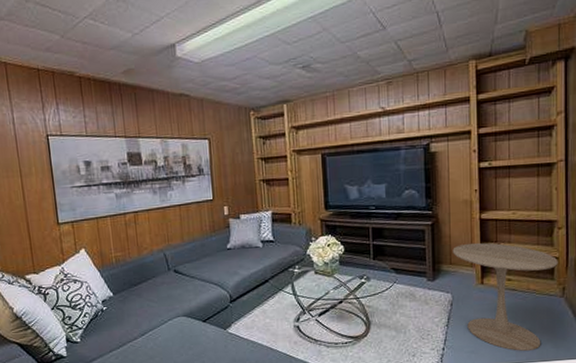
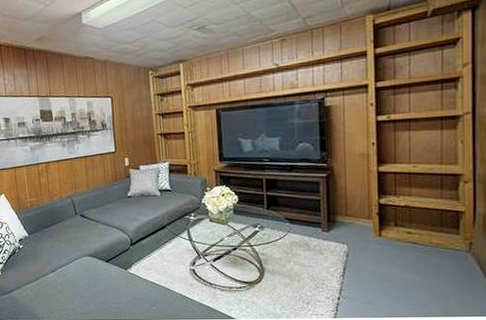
side table: present [452,243,558,352] -> none [348,195,464,306]

